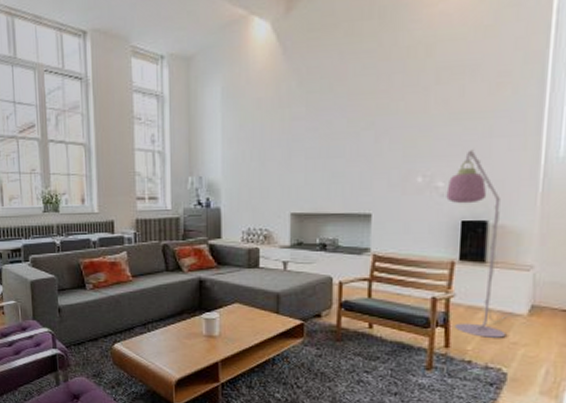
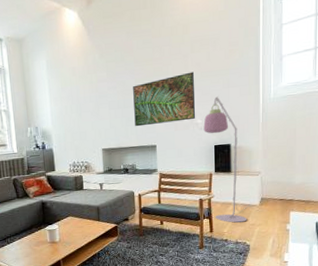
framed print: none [342,112,437,186] -> present [133,71,196,127]

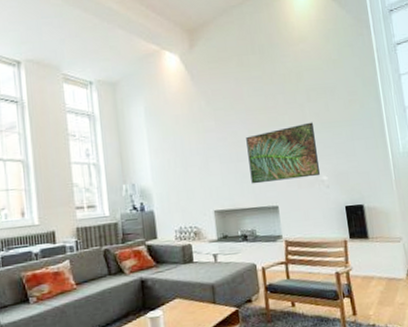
floor lamp: present [203,96,251,223] -> none [330,150,397,303]

